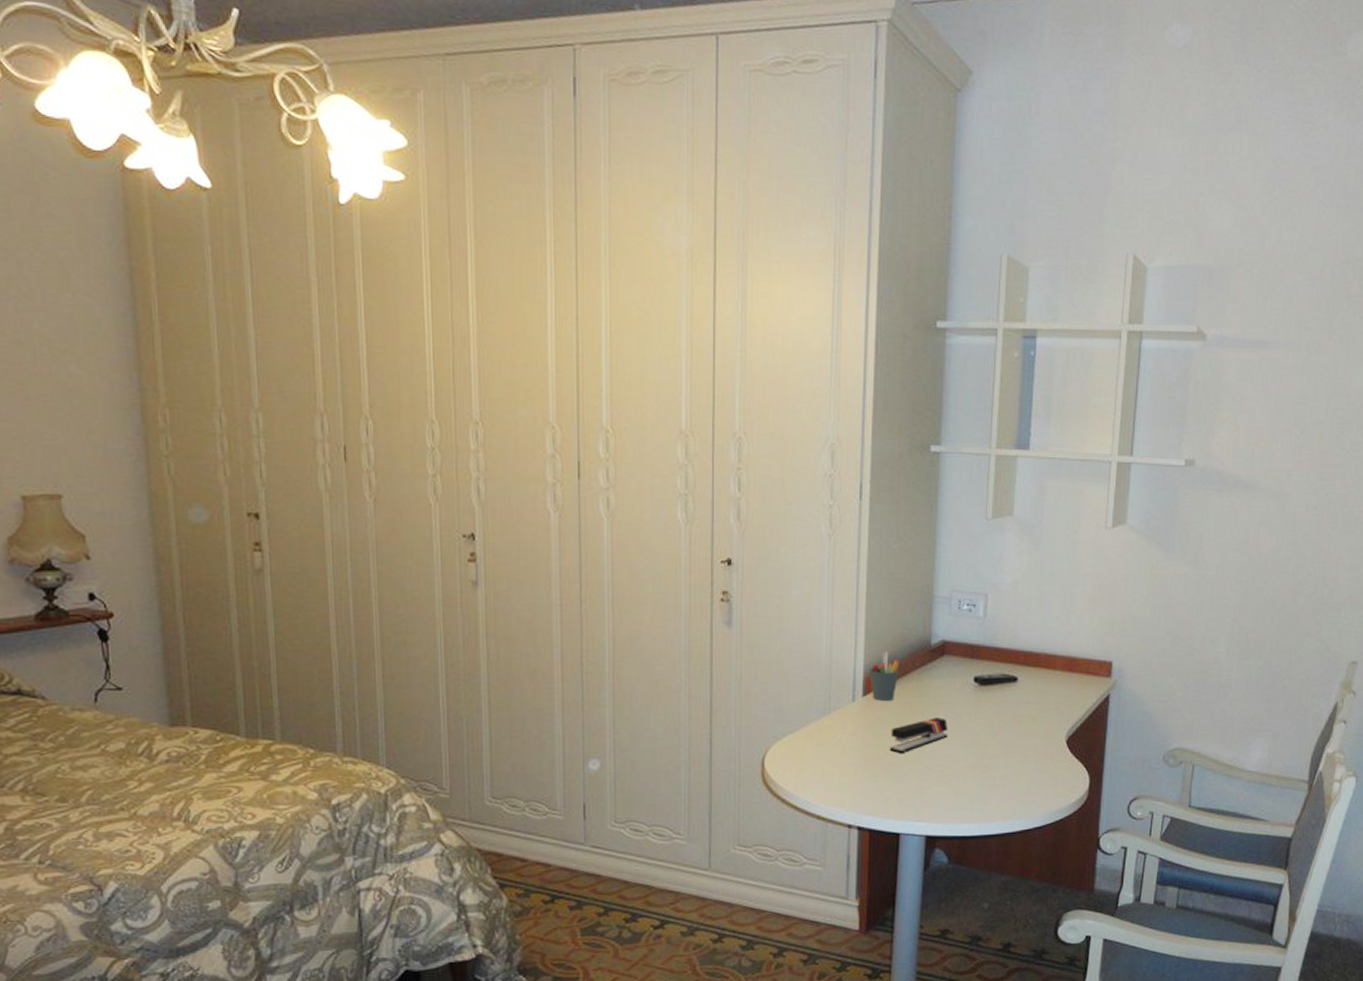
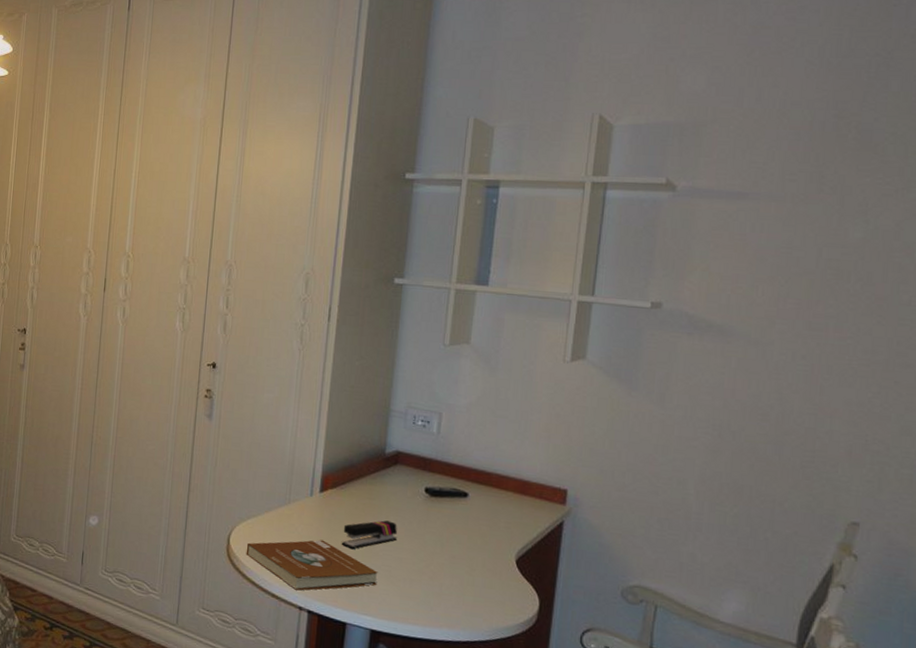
book: none [784,748,930,807] -> present [246,539,378,591]
pen holder: present [870,652,900,701] -> none [327,455,356,500]

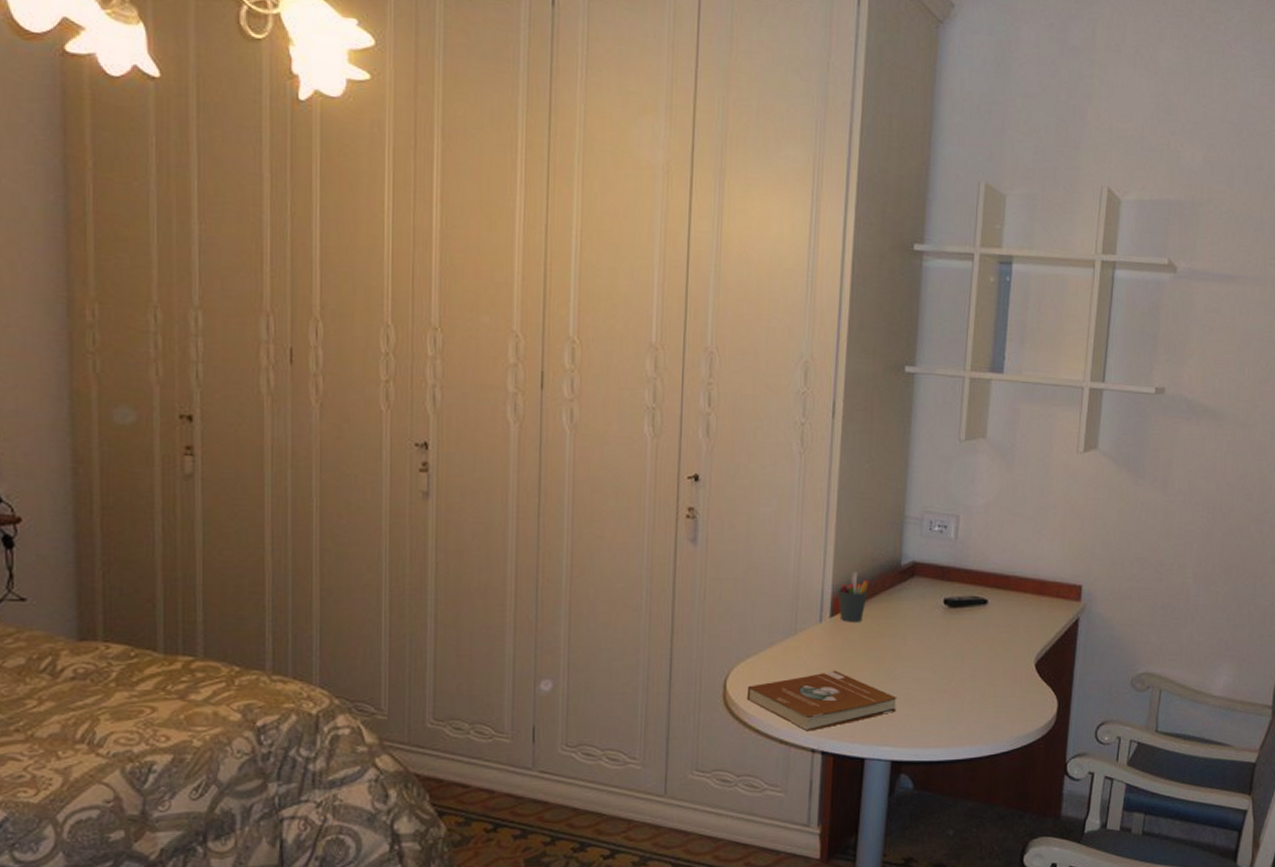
pen holder: none [327,455,356,500] -> present [838,572,869,622]
stapler: present [341,520,398,549] -> none [856,640,917,675]

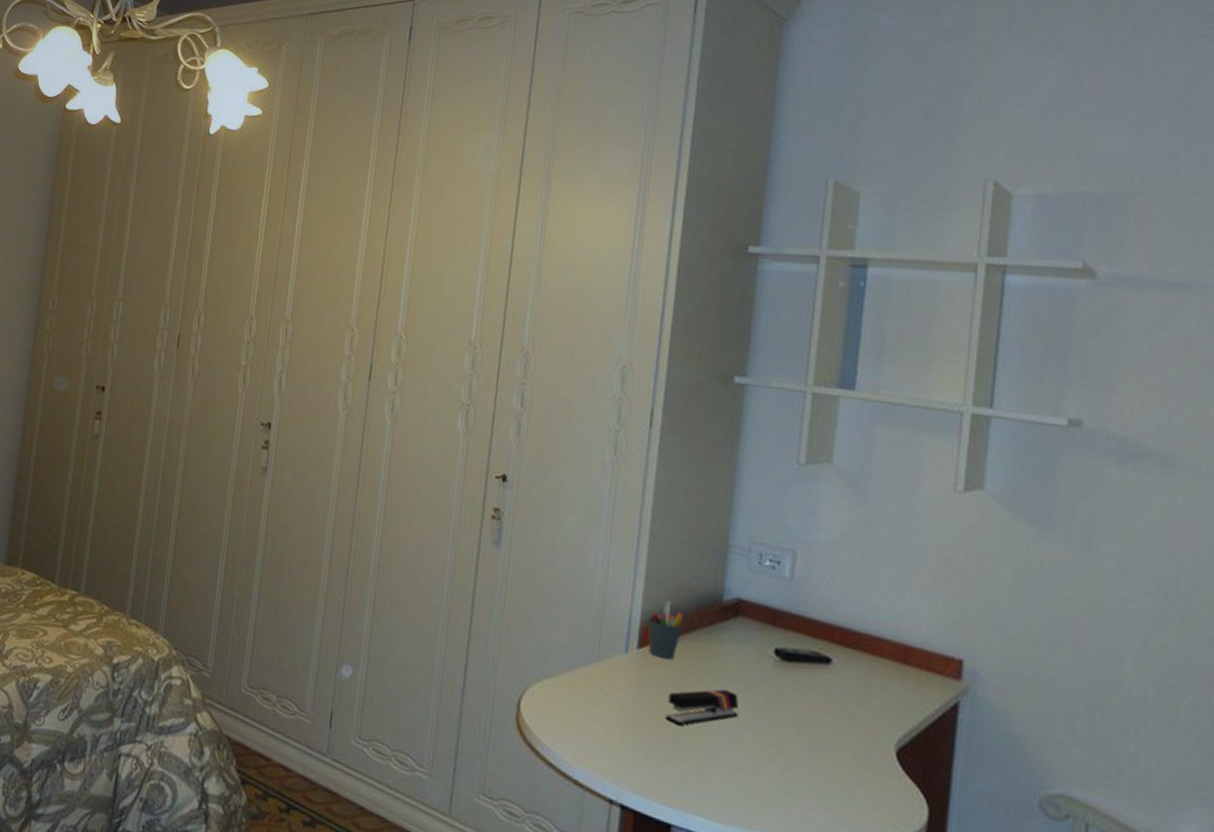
book: present [746,670,897,731] -> none [540,710,714,778]
stapler: none [856,640,917,675] -> present [664,689,739,726]

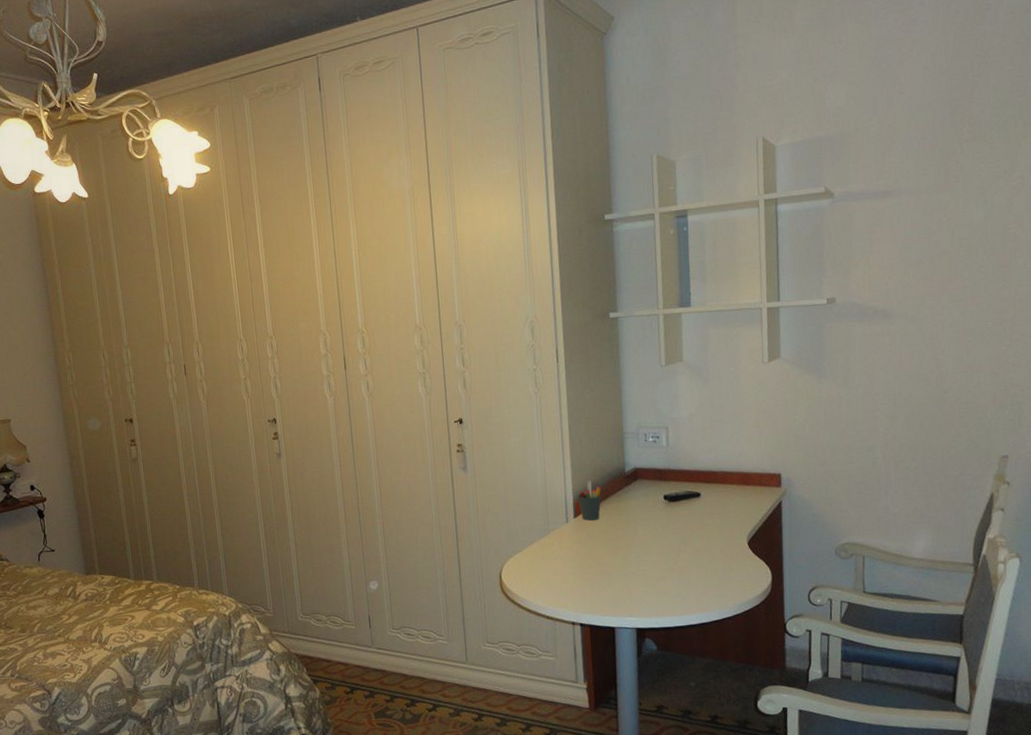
stapler: present [664,689,739,726] -> none [599,531,647,562]

